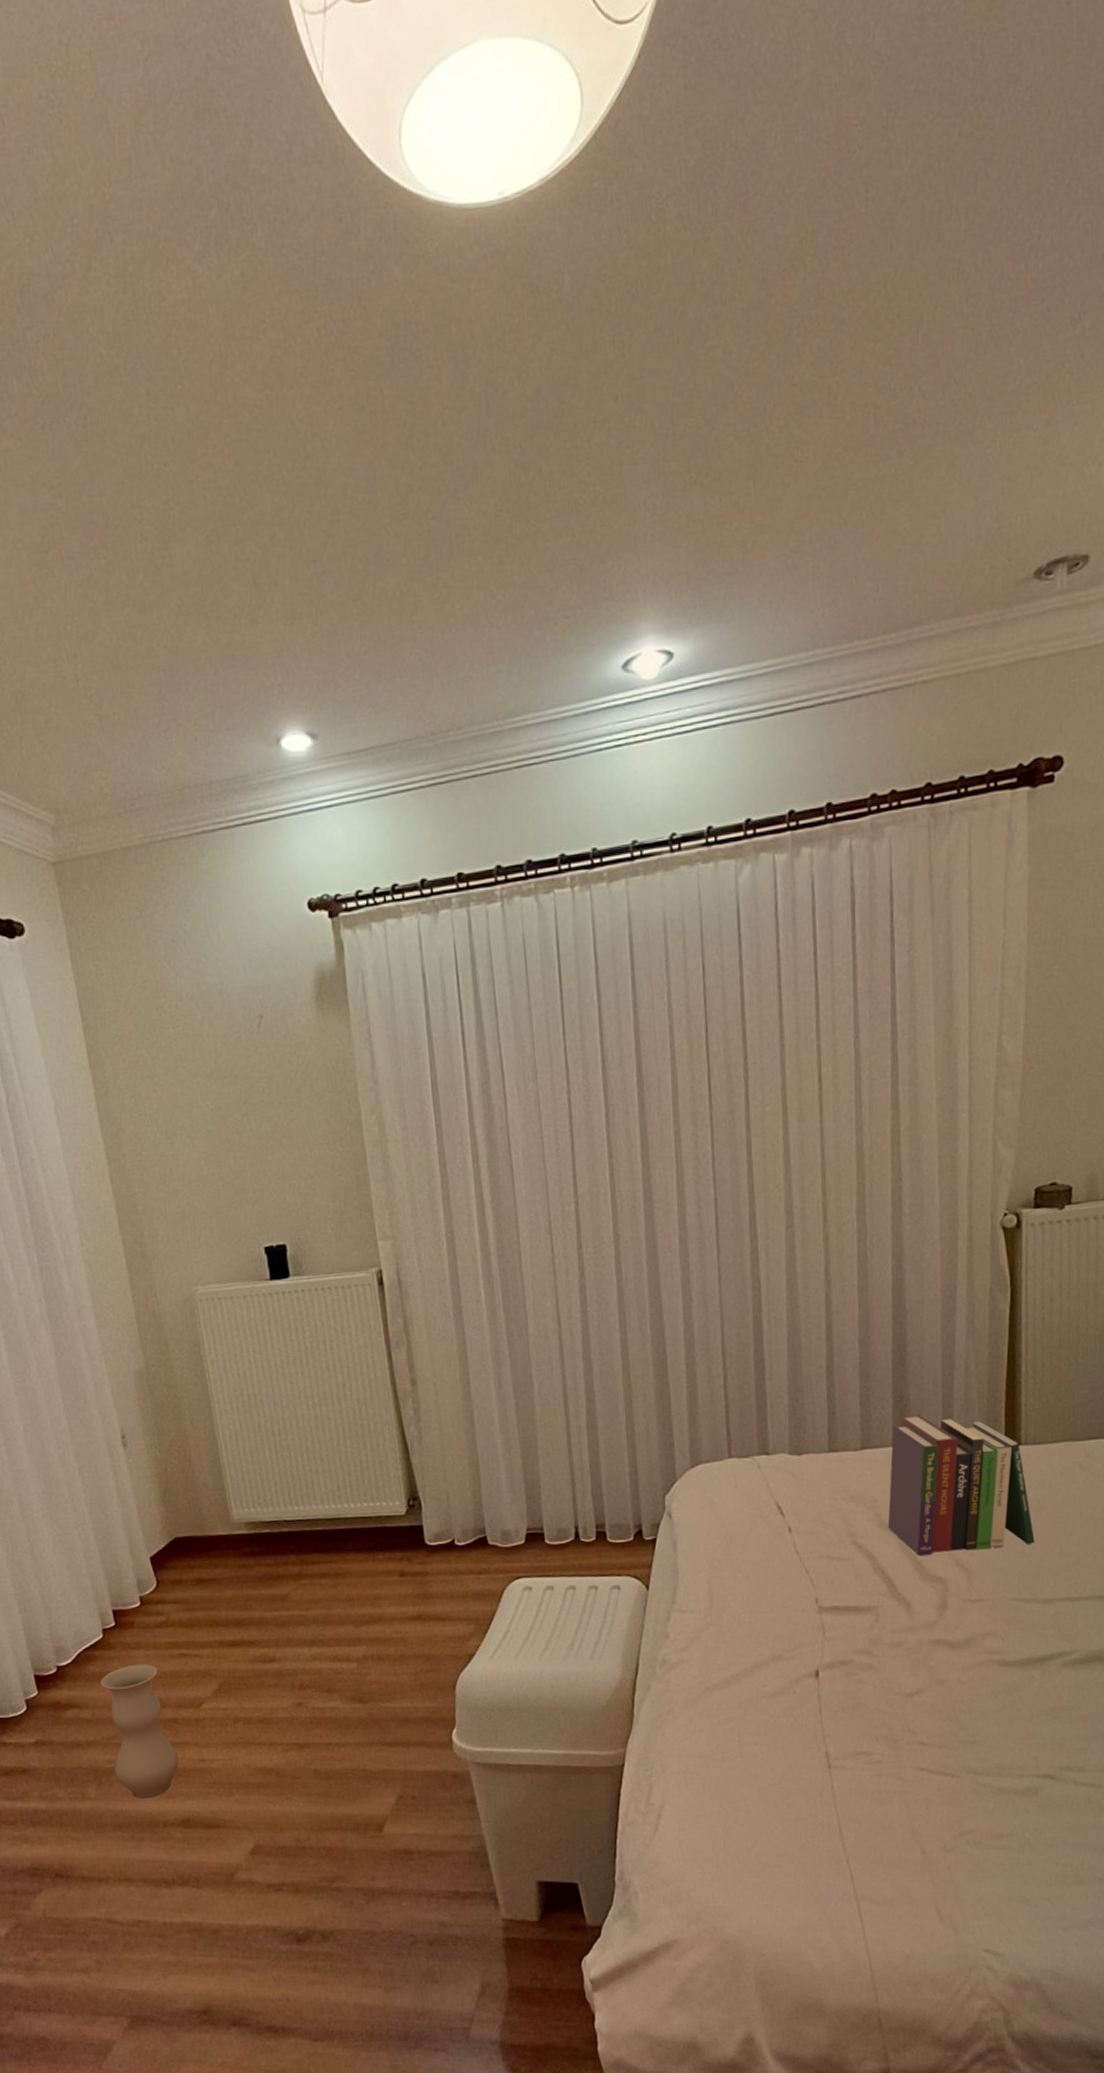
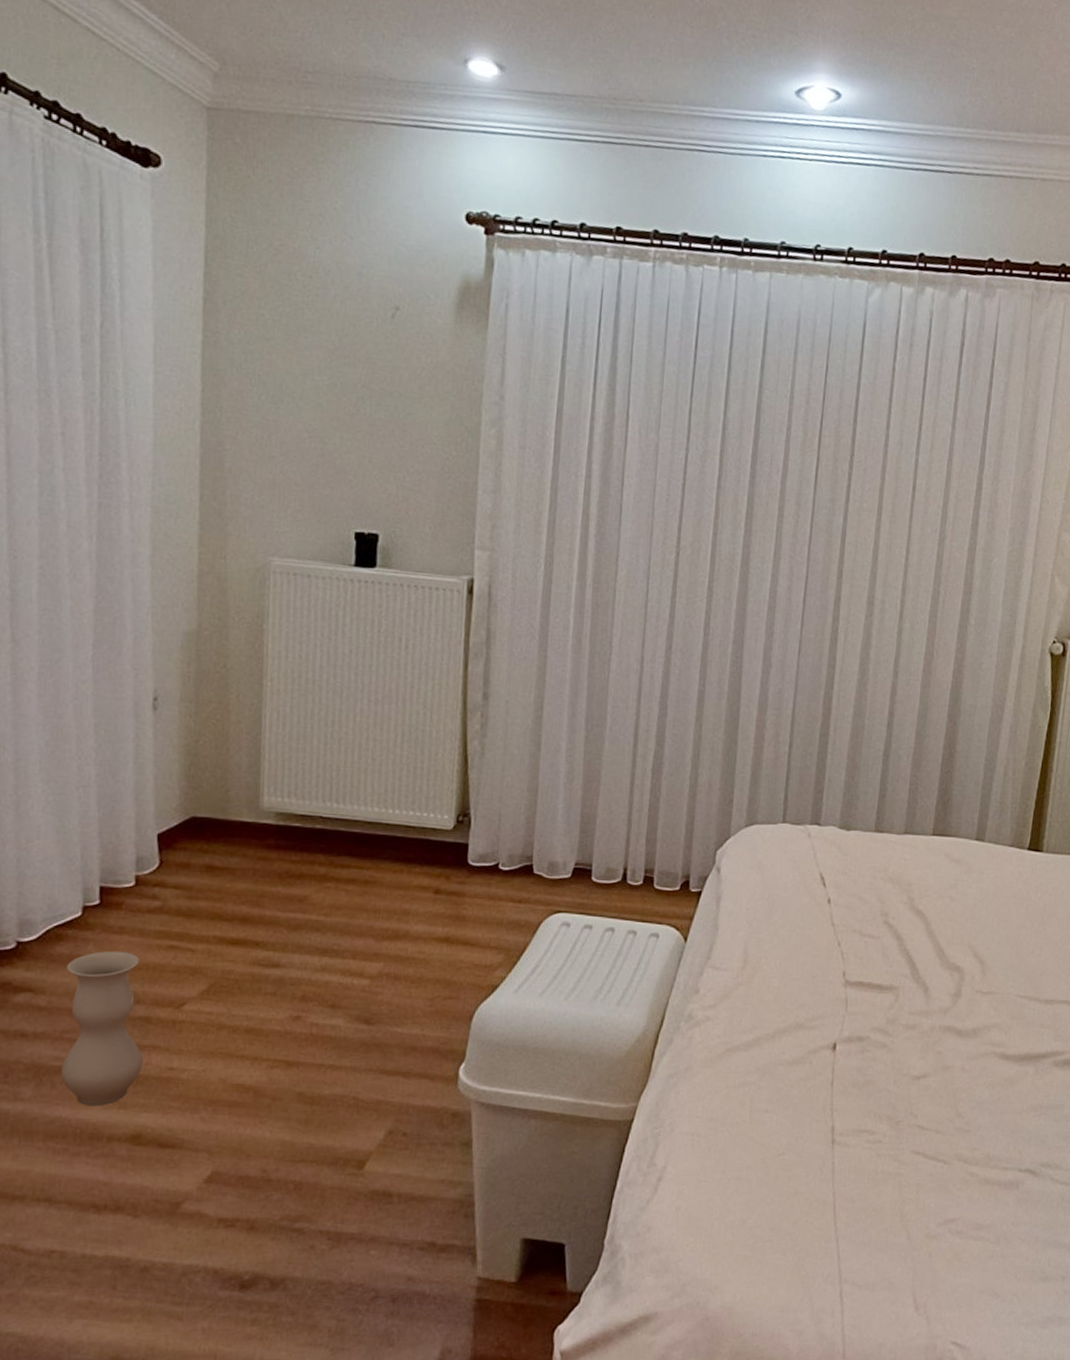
books: present [887,1414,1035,1556] -> none [918,808,1044,947]

